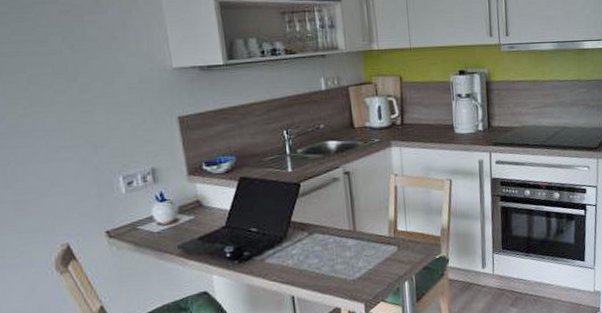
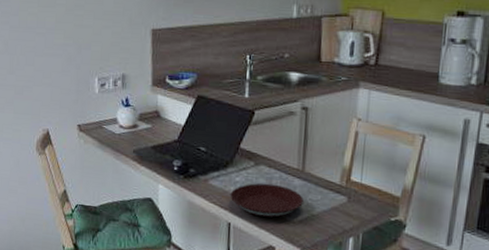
plate: none [289,248,359,283] -> present [230,183,303,218]

